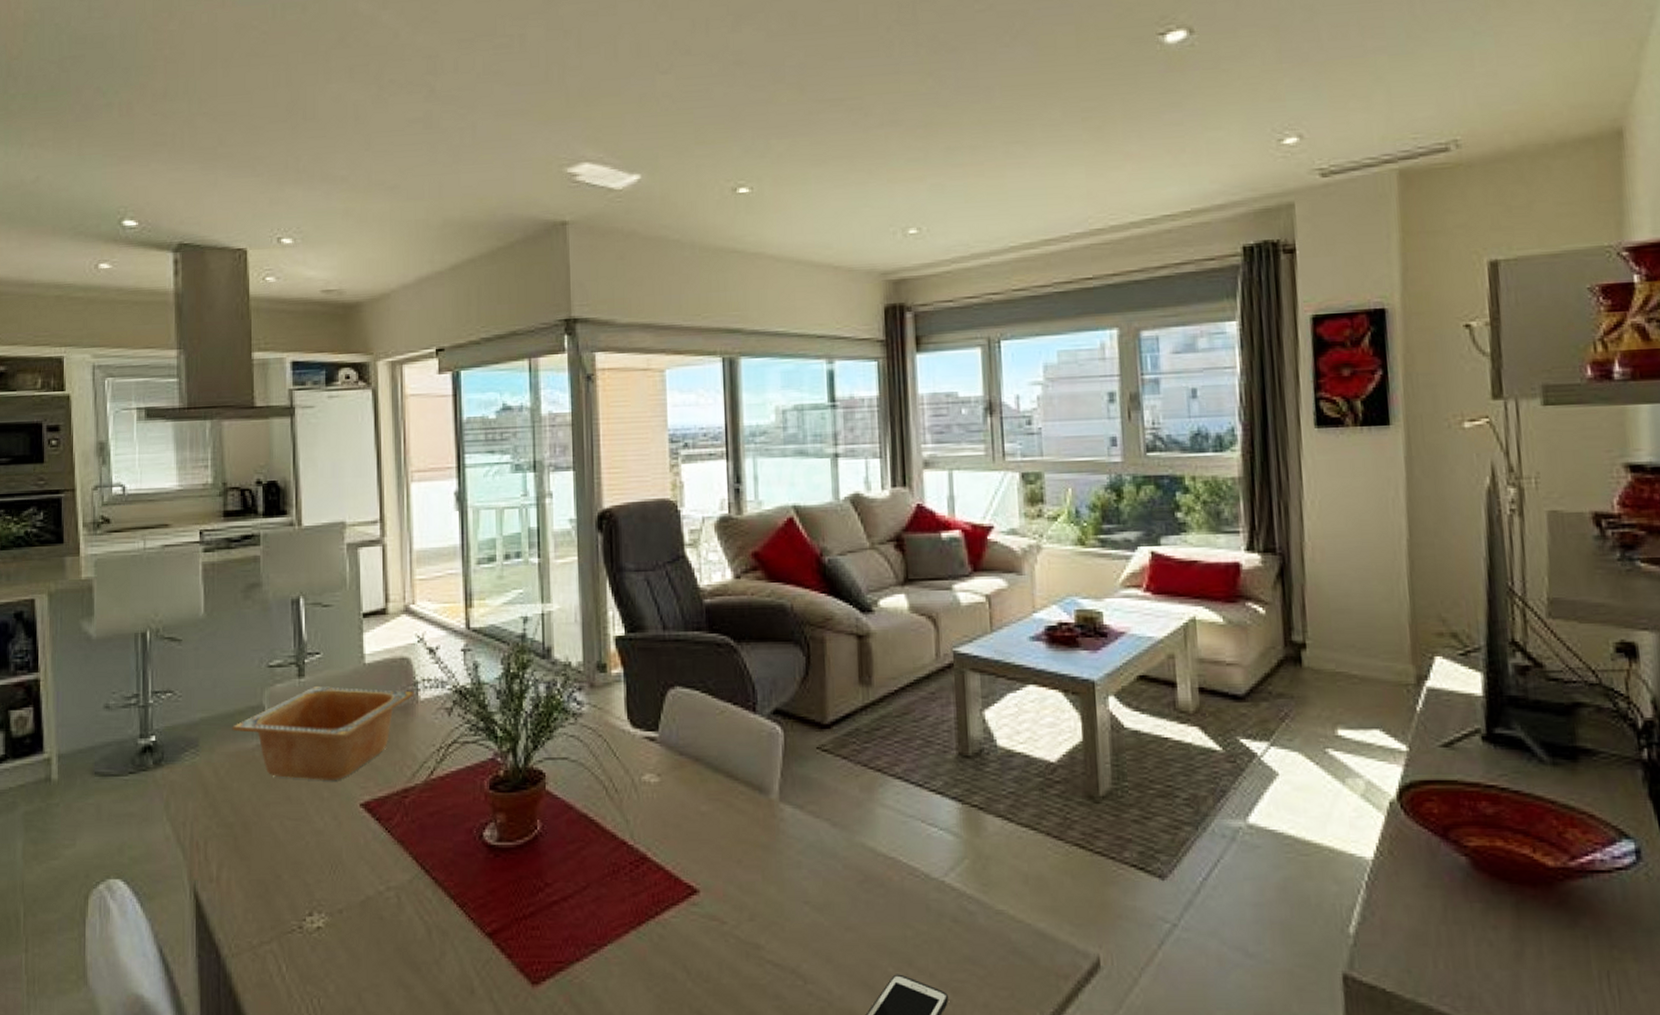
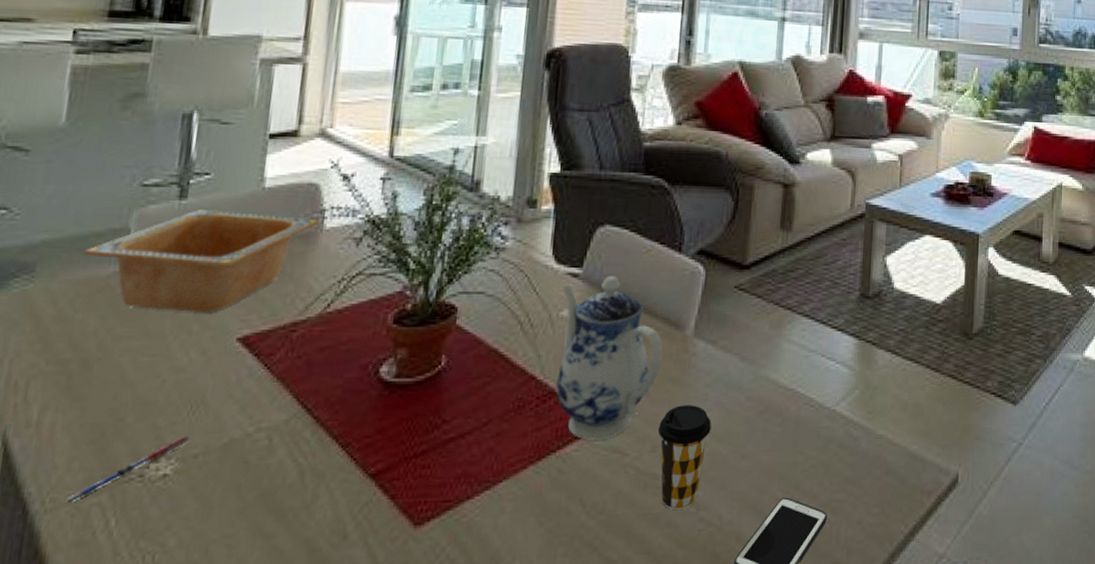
pen: none [247,892,335,949] -> present [66,435,191,503]
teapot: none [640,739,750,907] -> present [556,276,664,440]
coffee cup: none [754,873,809,983] -> present [658,405,712,511]

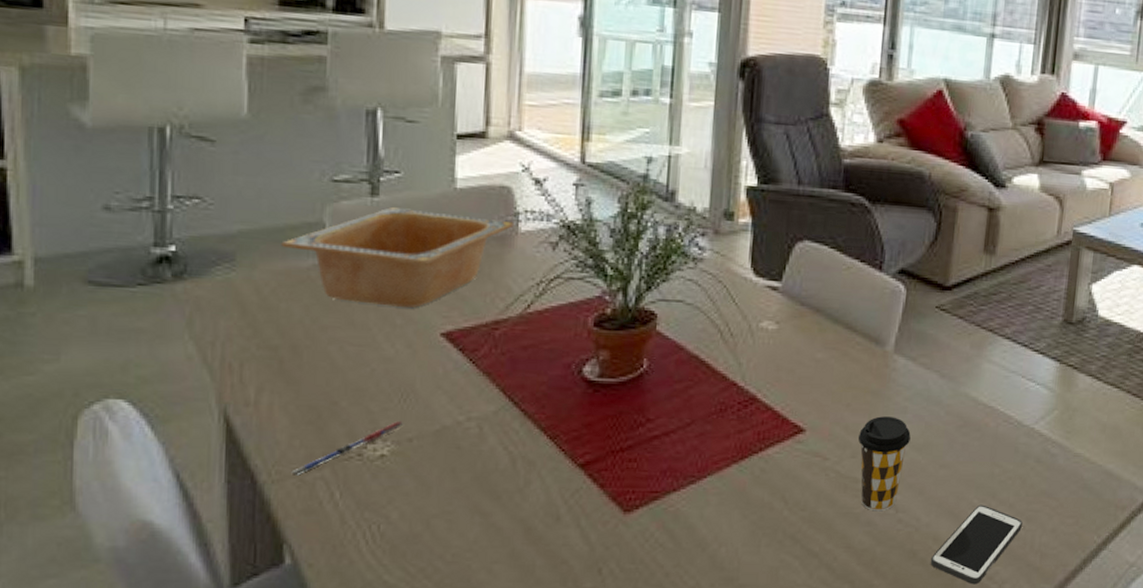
teapot: present [556,276,664,440] -> none [757,291,864,445]

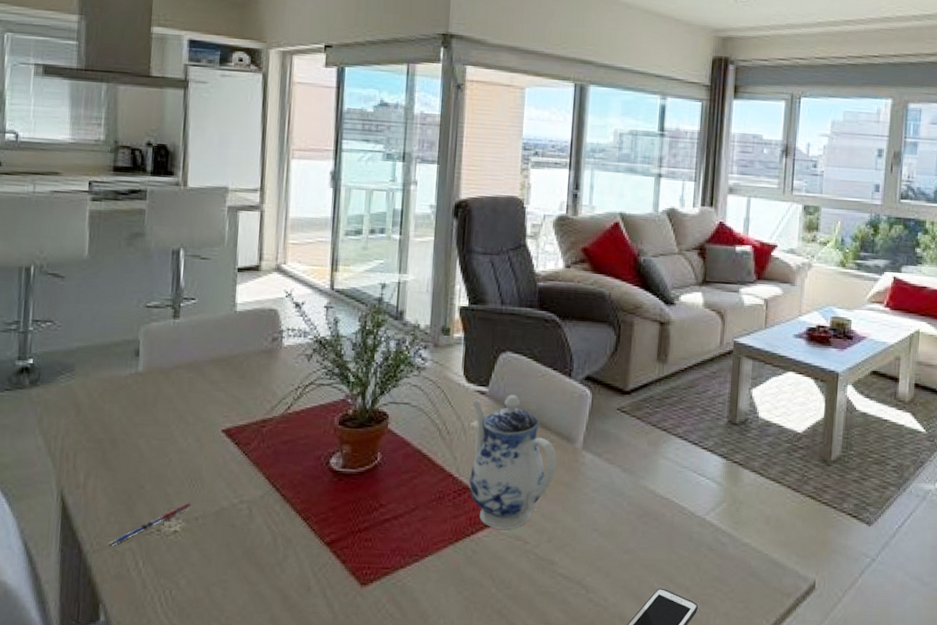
serving bowl: present [281,207,514,308] -> none [107,327,279,409]
teapot: none [757,291,864,445] -> present [469,395,557,529]
coffee cup: present [858,416,911,512] -> none [554,505,598,591]

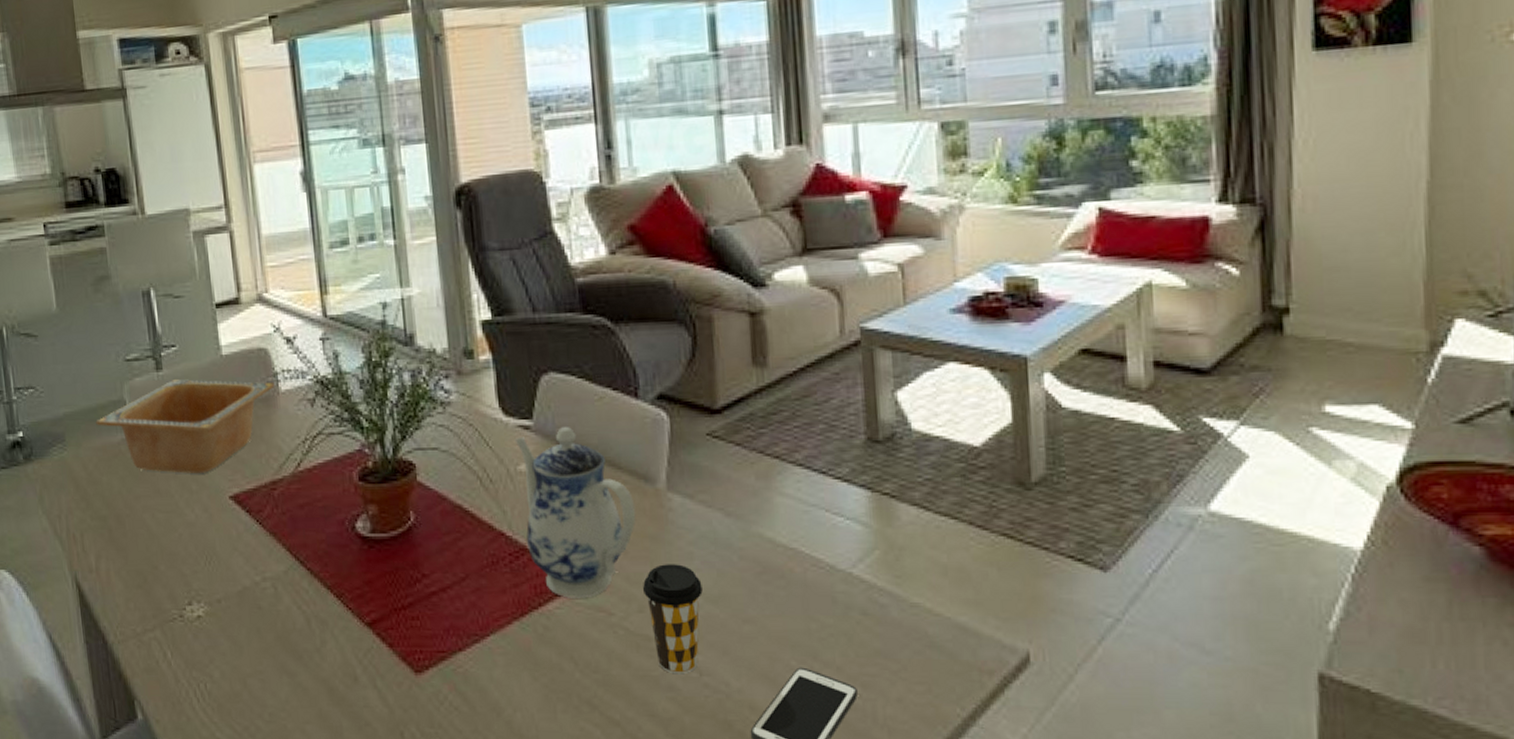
serving bowl: none [107,327,279,409] -> present [96,379,275,473]
pen: present [108,502,193,547] -> none [131,582,212,636]
coffee cup: none [554,505,598,591] -> present [643,564,703,675]

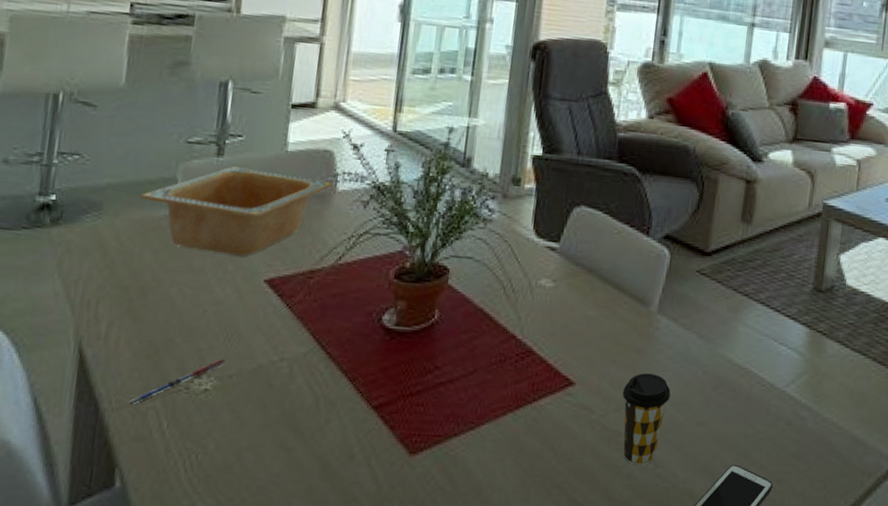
pen: none [131,582,212,636] -> present [129,358,227,405]
teapot: present [514,427,636,598] -> none [533,252,630,397]

